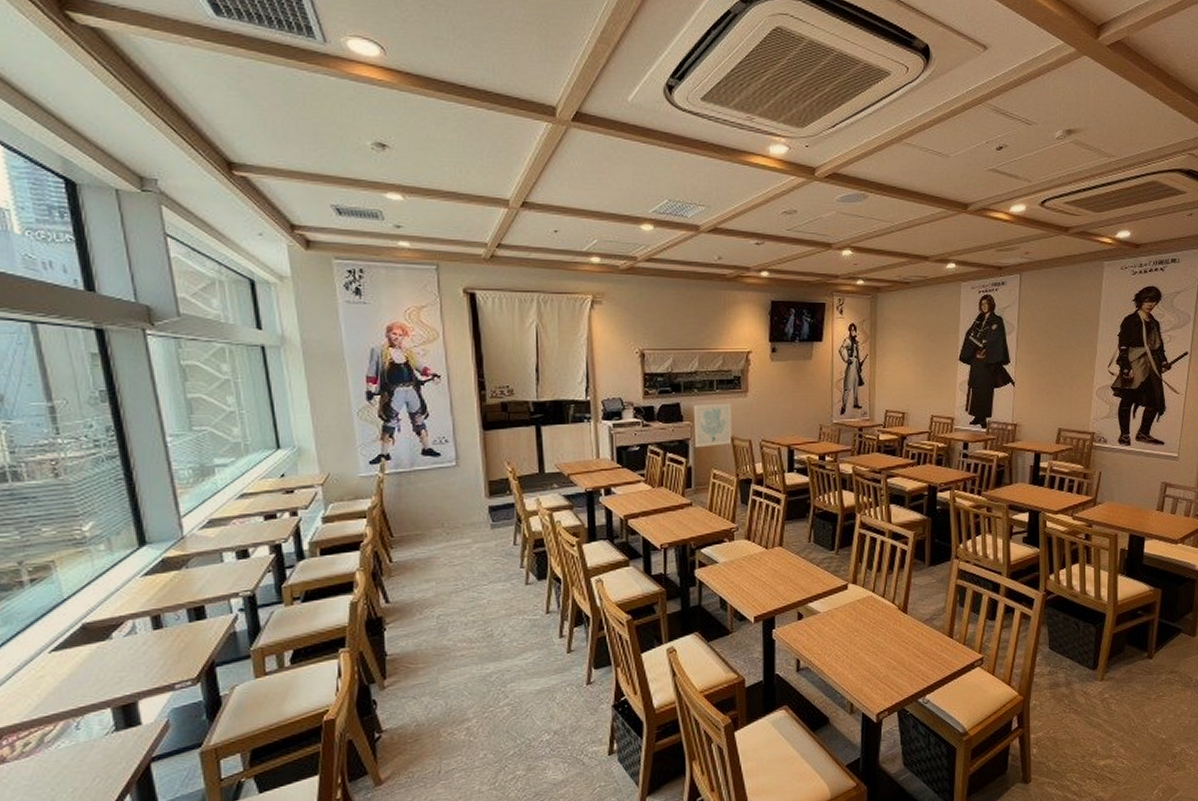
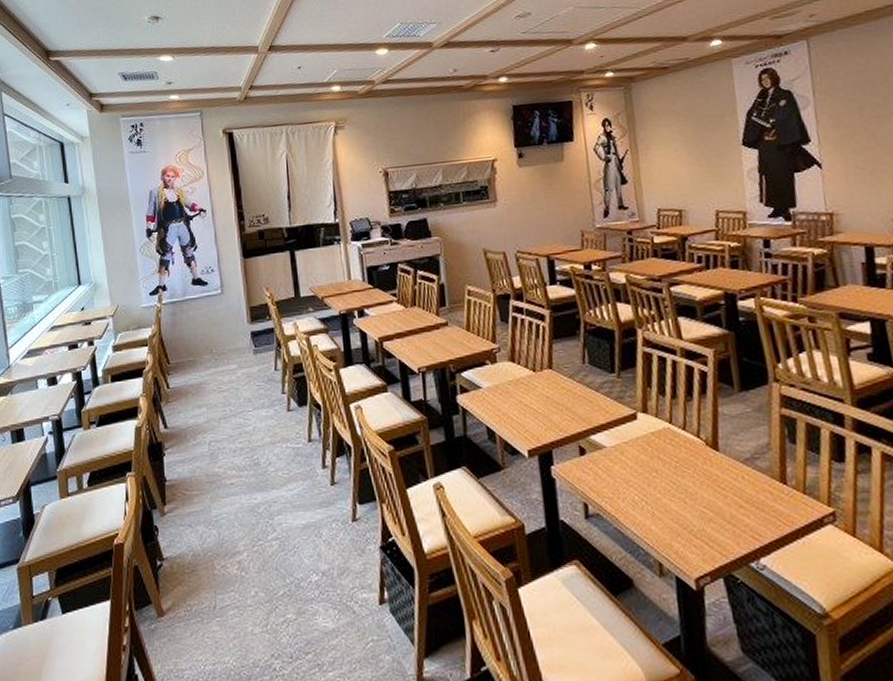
wall art: present [693,403,732,448] -> none [440,214,485,264]

